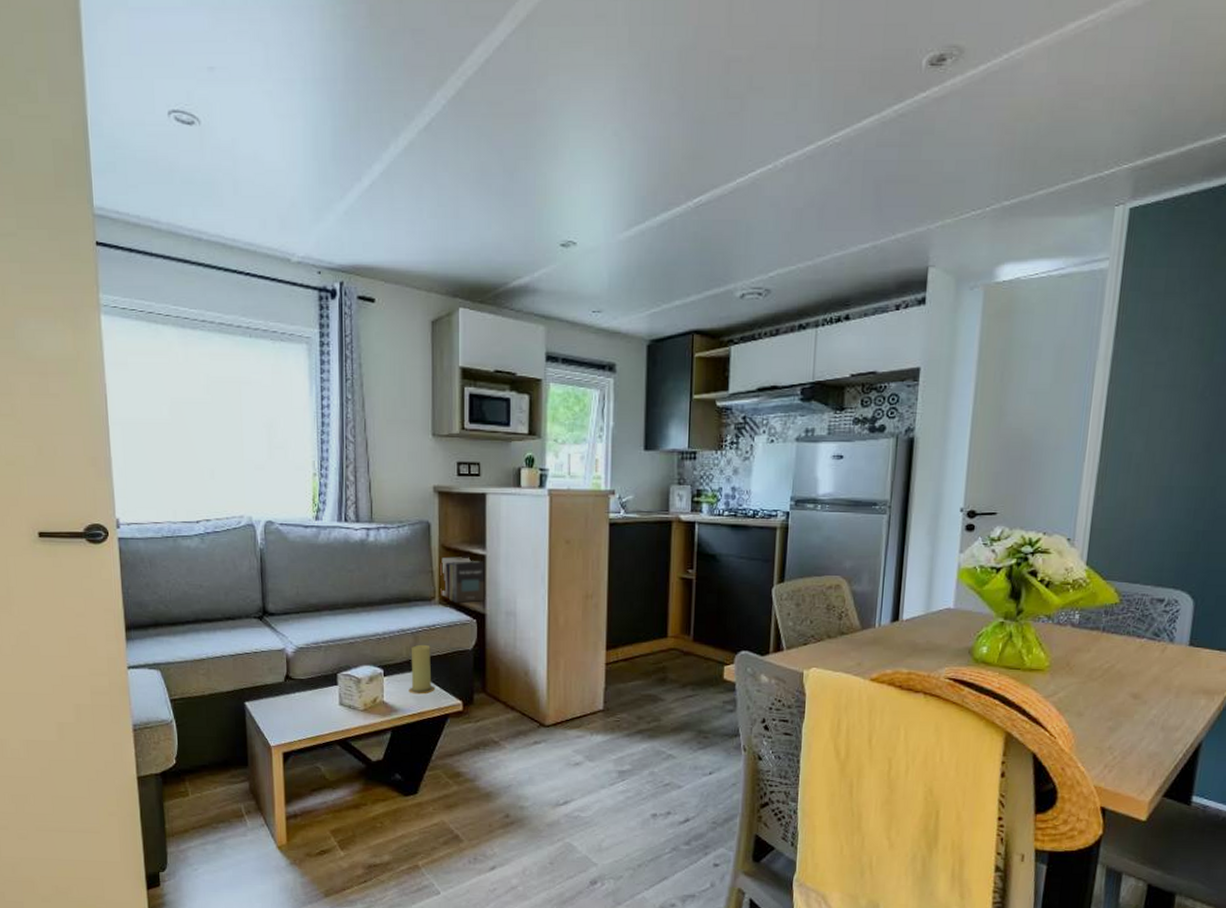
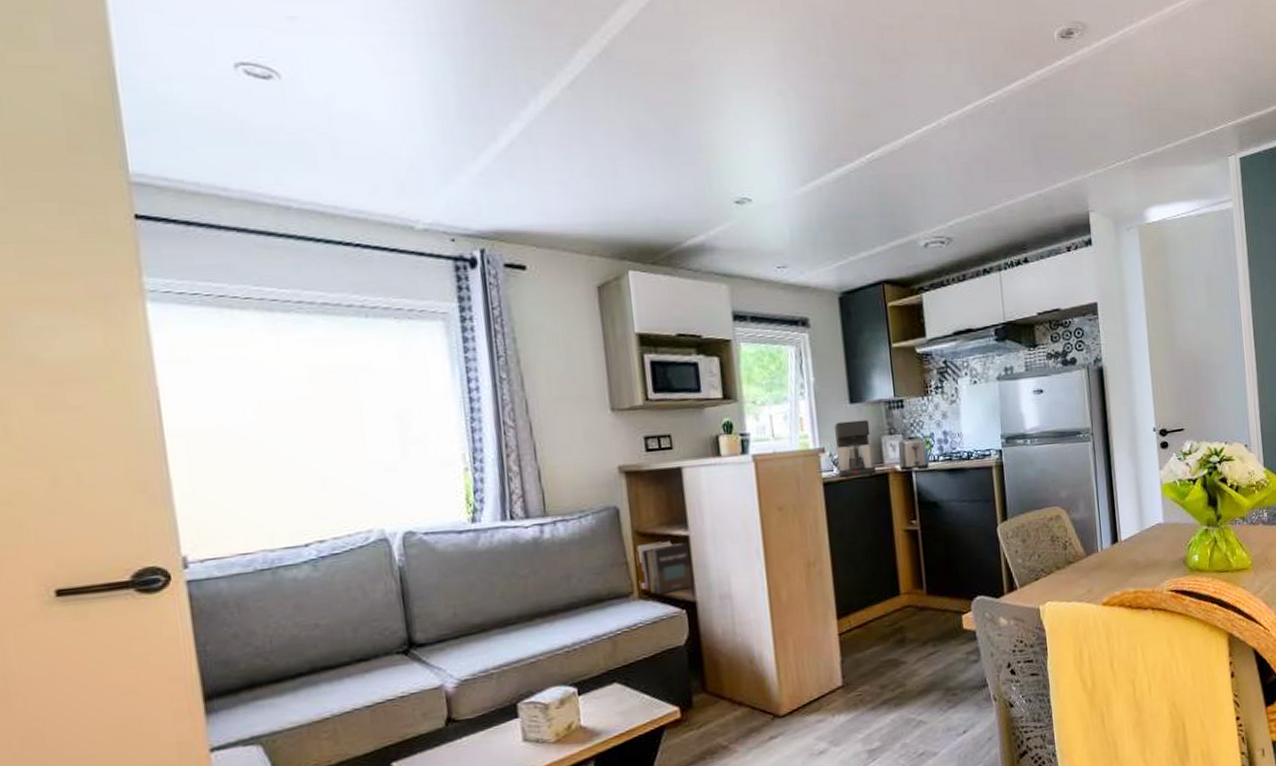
candle: present [409,644,435,694] -> none [609,648,644,711]
coffee maker: none [624,467,660,521] -> present [835,419,876,478]
toaster: none [684,491,714,522] -> present [898,438,929,471]

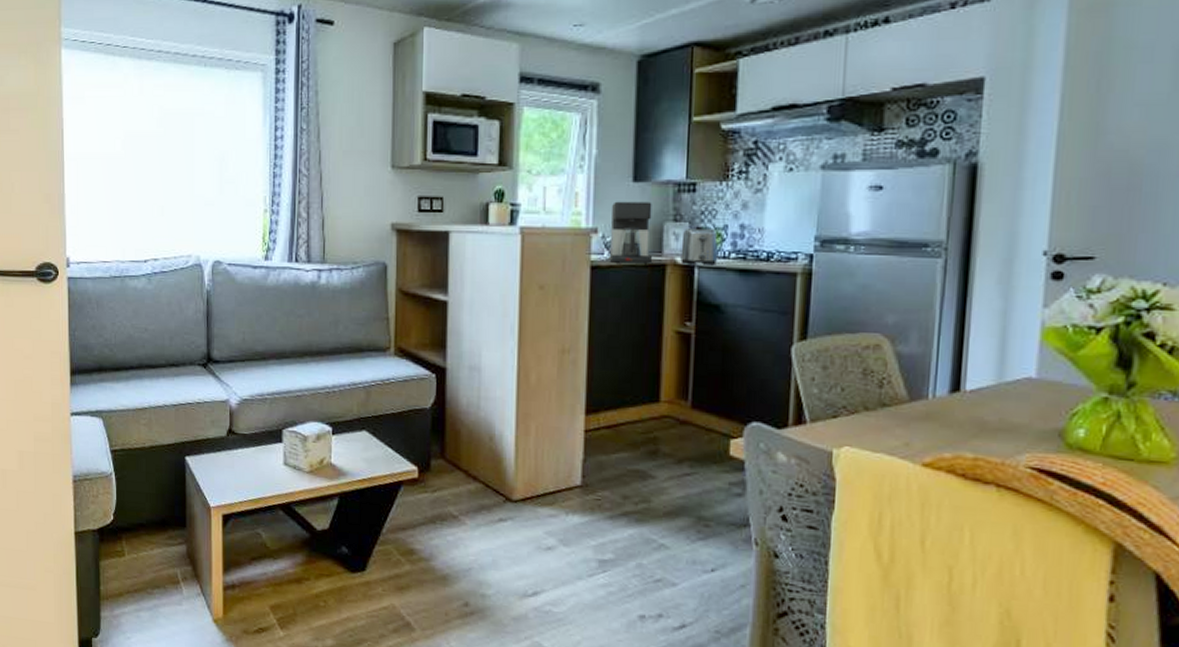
books: present [636,540,672,591] -> none [396,302,431,349]
books: present [647,543,694,595] -> none [406,307,447,355]

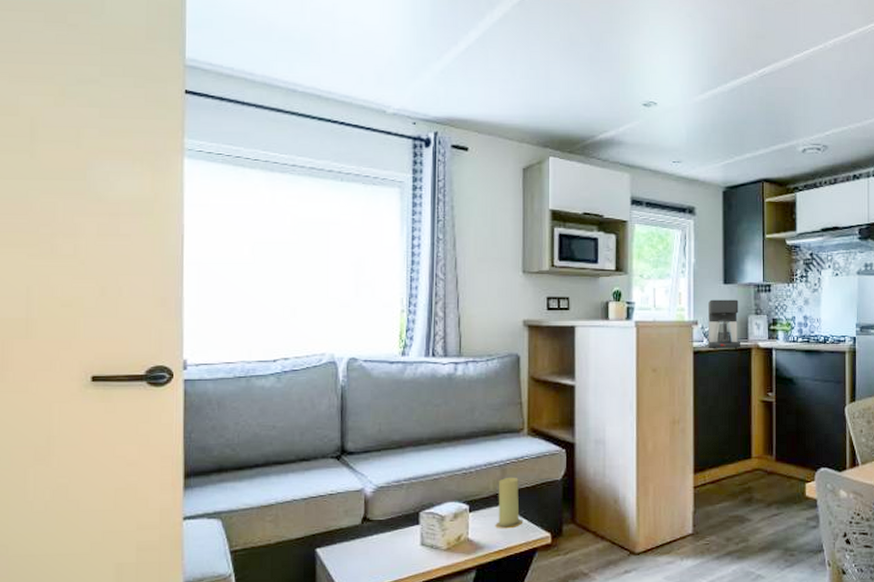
candle: none [359,400,387,457] -> present [495,477,522,529]
toaster: present [680,229,718,265] -> none [762,320,788,348]

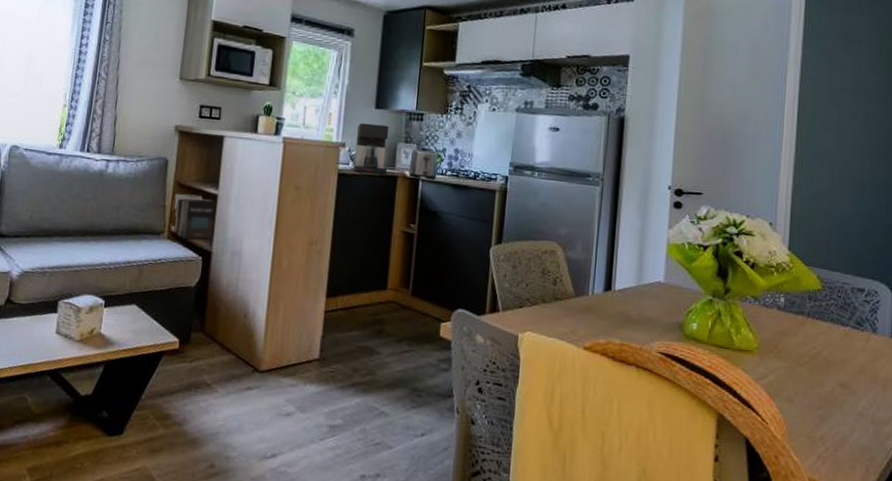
candle: present [495,477,522,529] -> none [127,277,154,329]
books: none [529,388,560,429] -> present [170,193,203,234]
books: none [538,391,574,433] -> present [178,198,216,240]
toaster: none [762,320,788,348] -> present [409,149,438,180]

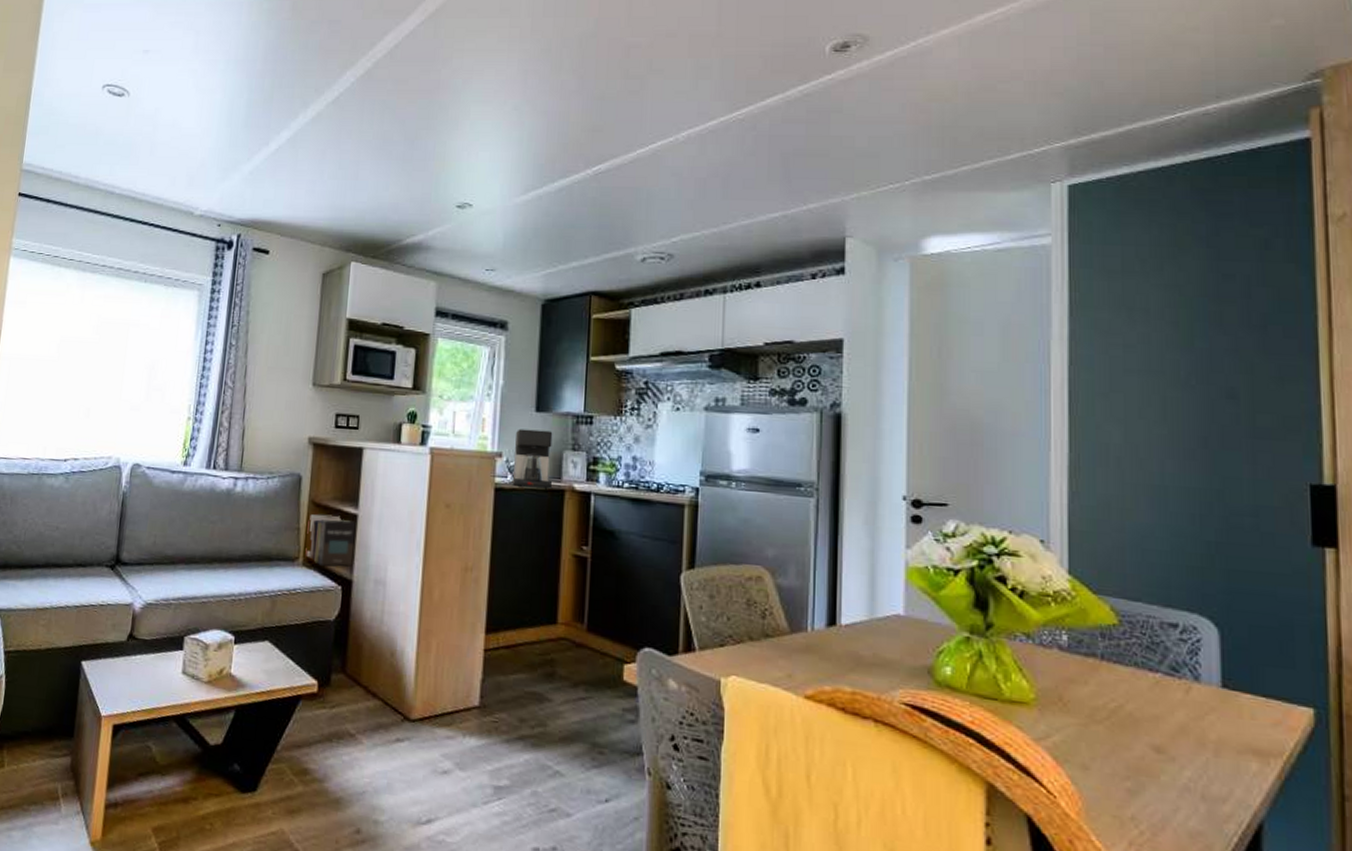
toaster: present [409,149,438,180] -> none [578,458,612,494]

